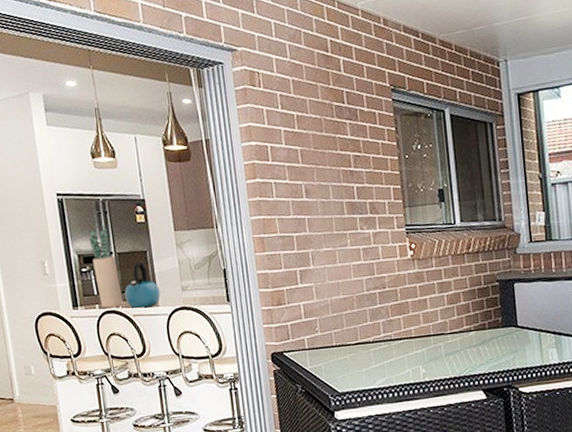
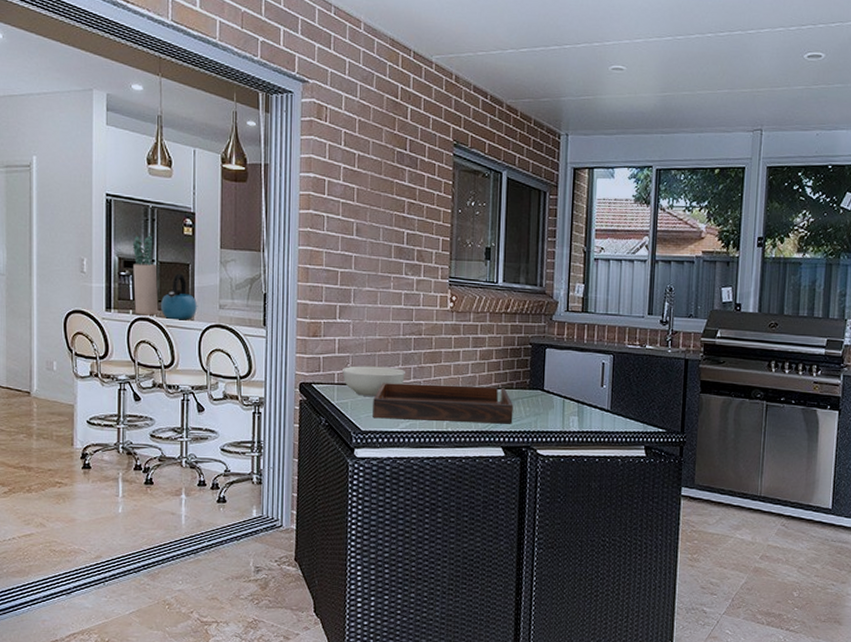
bowl: none [310,324,376,358] -> present [341,366,406,397]
serving tray: none [346,329,490,379] -> present [373,383,514,424]

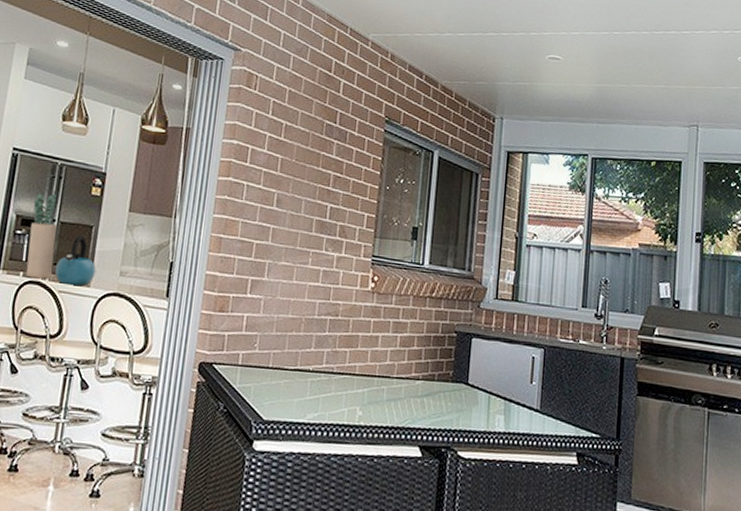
bowl: present [341,366,406,397] -> none [247,346,319,383]
serving tray: present [373,383,514,424] -> none [277,367,434,421]

